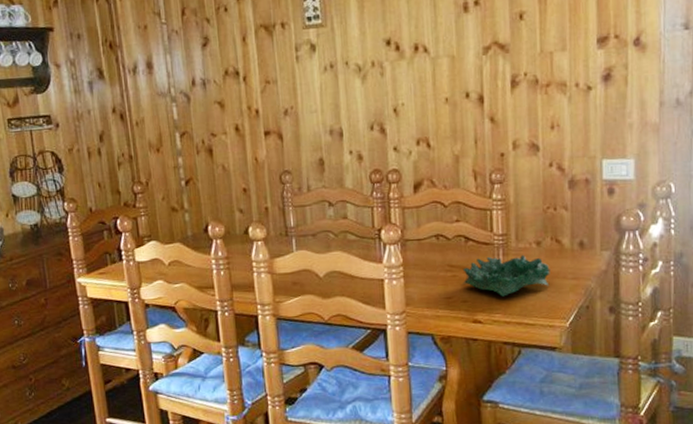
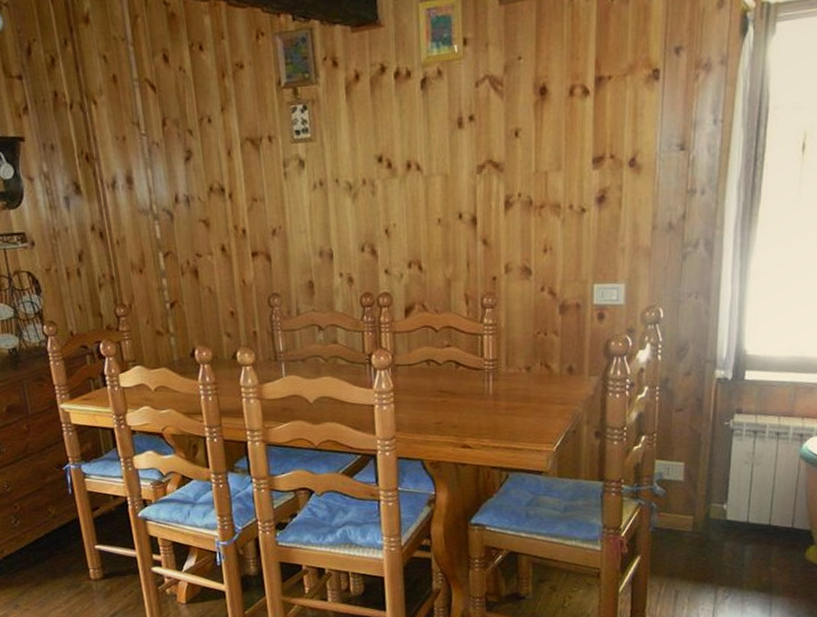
decorative bowl: present [462,254,550,297] -> none [452,379,539,422]

